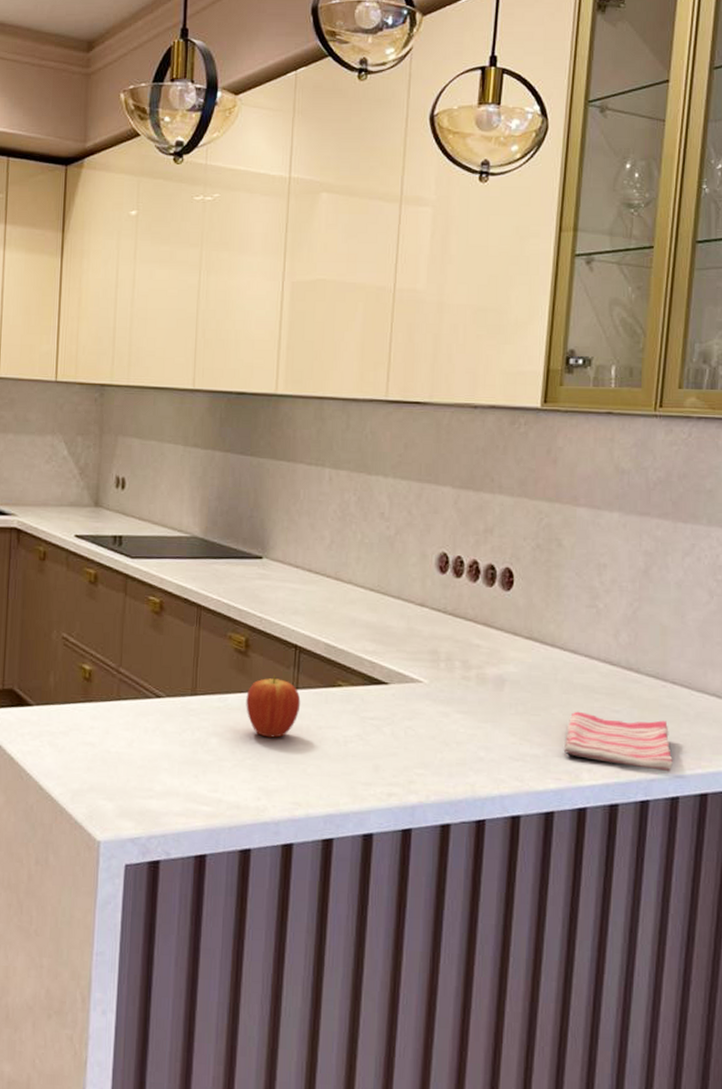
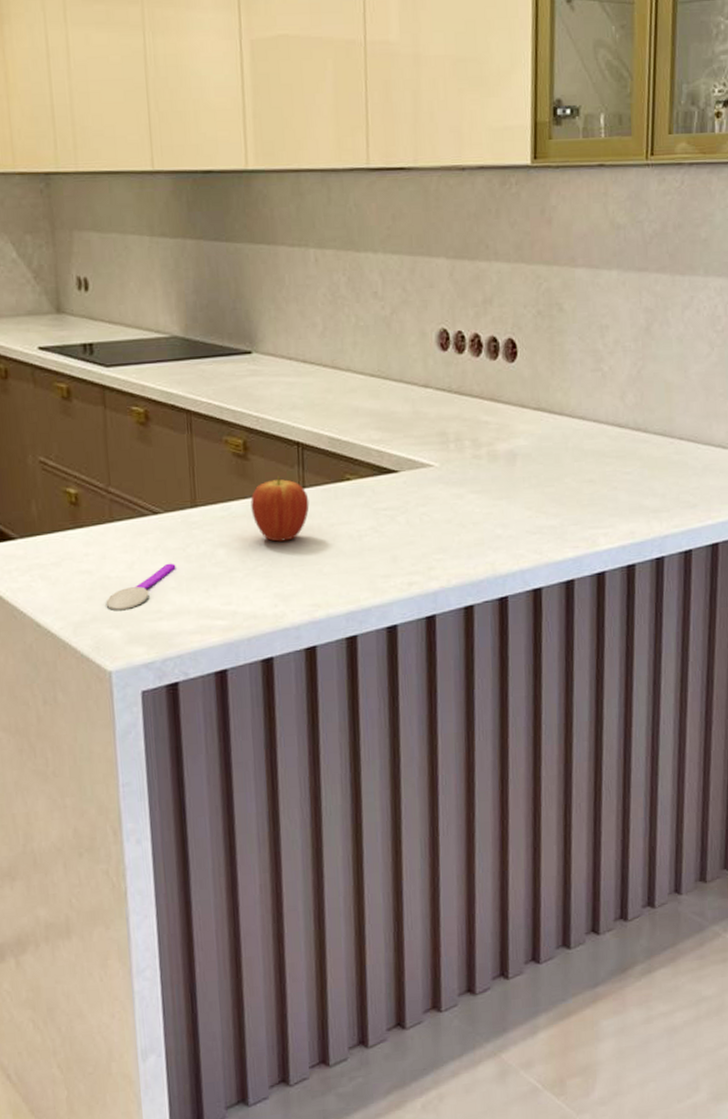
spoon: none [103,745,171,785] -> present [105,563,176,611]
dish towel: present [564,711,673,772] -> none [579,477,684,527]

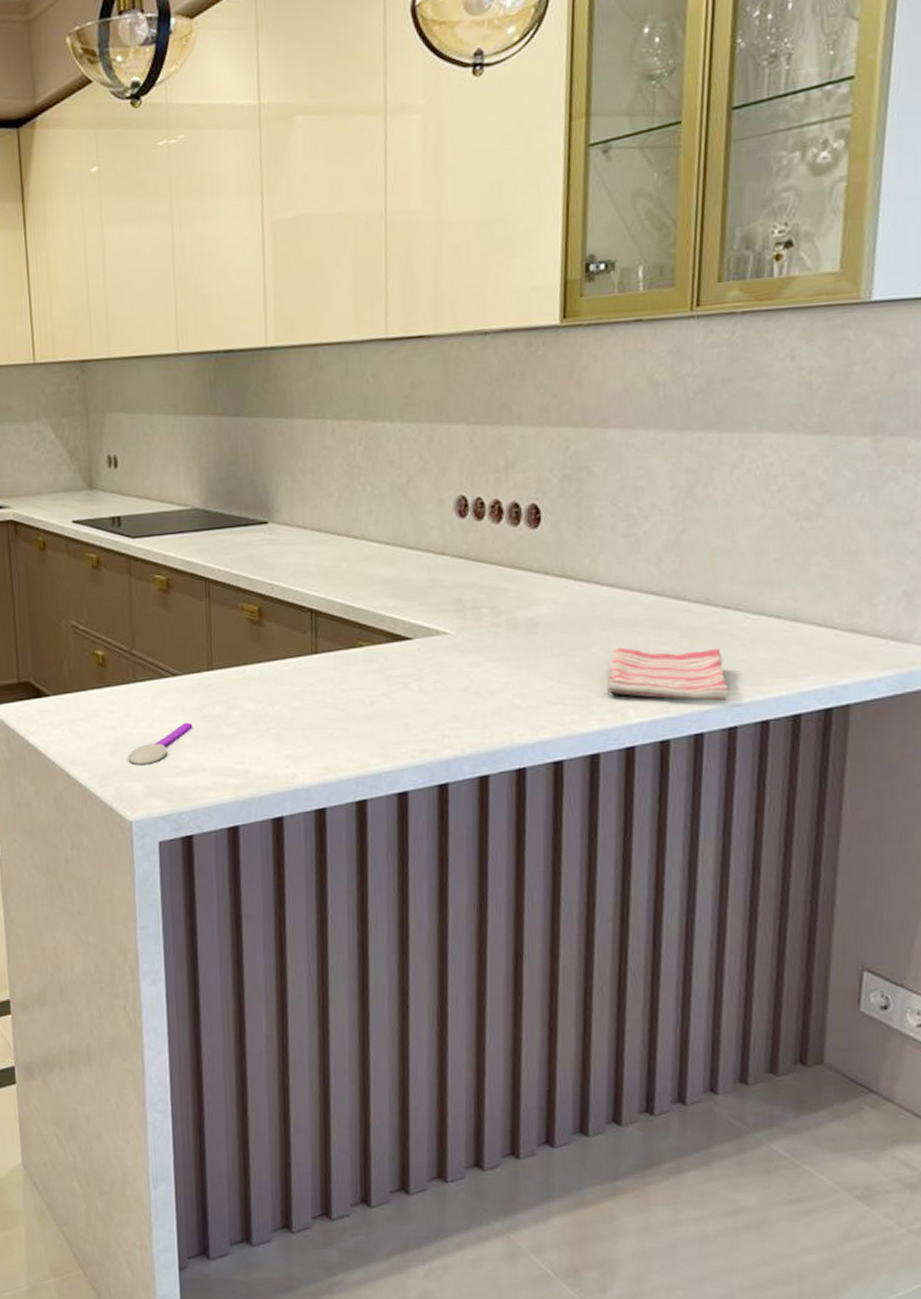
fruit: present [250,476,310,542] -> none [264,641,322,705]
dish towel: none [579,477,684,527] -> present [607,647,729,702]

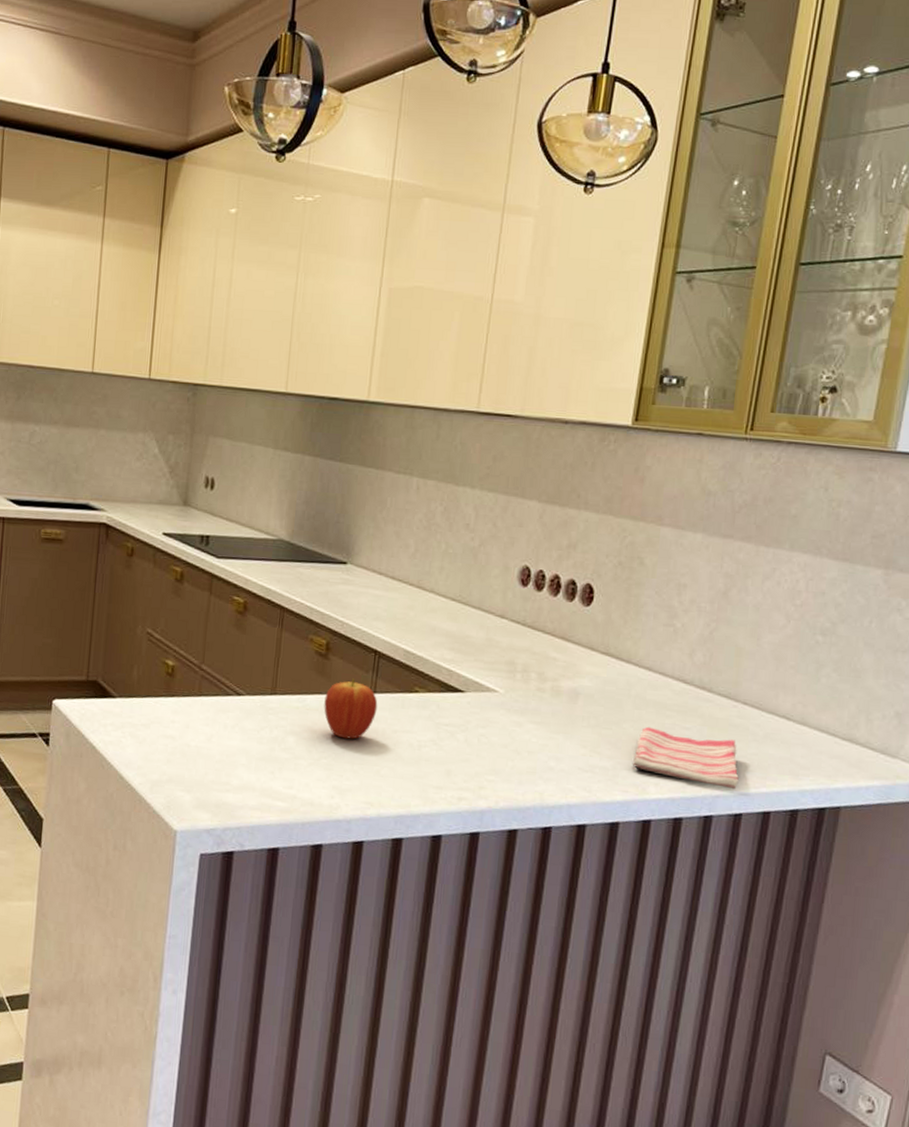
spoon: present [128,722,193,766] -> none [182,741,249,778]
fruit: none [264,641,322,705] -> present [324,678,378,740]

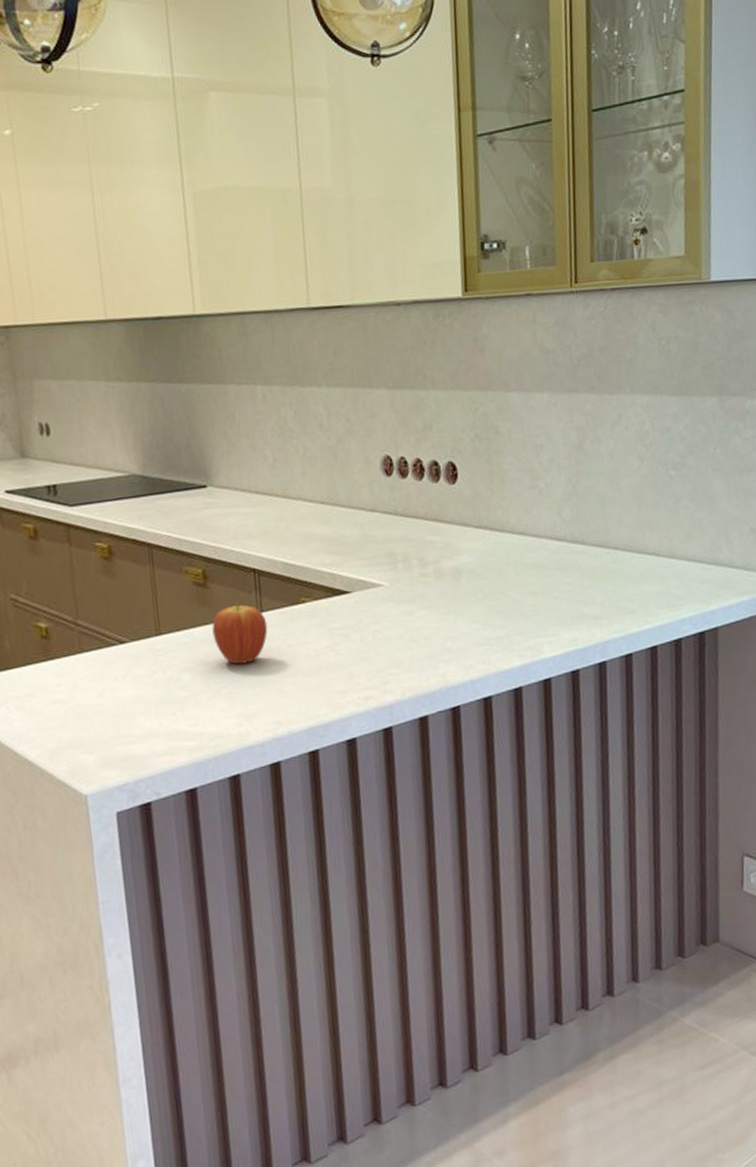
dish towel: present [633,726,739,790] -> none [524,585,624,633]

